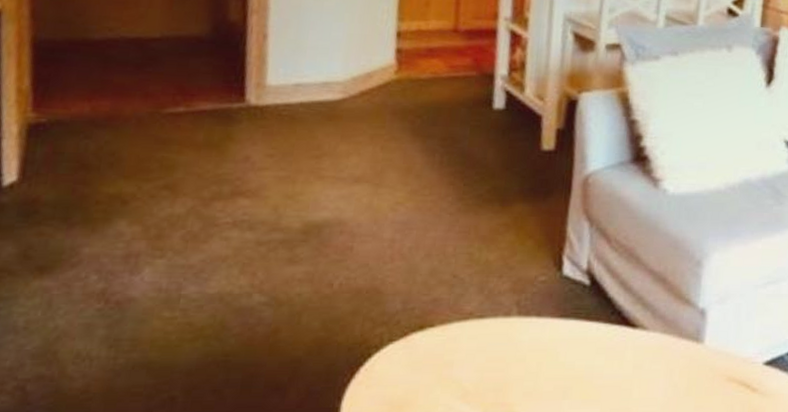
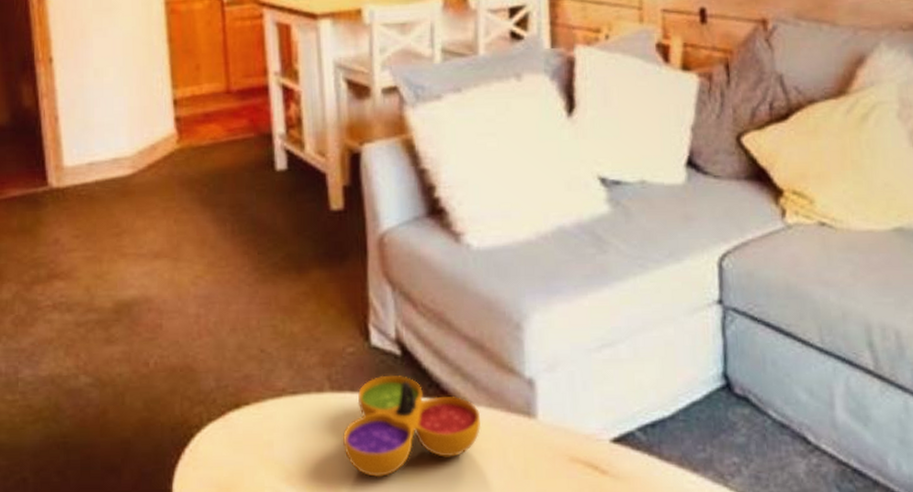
decorative bowl: none [522,302,654,396] -> present [342,375,480,478]

